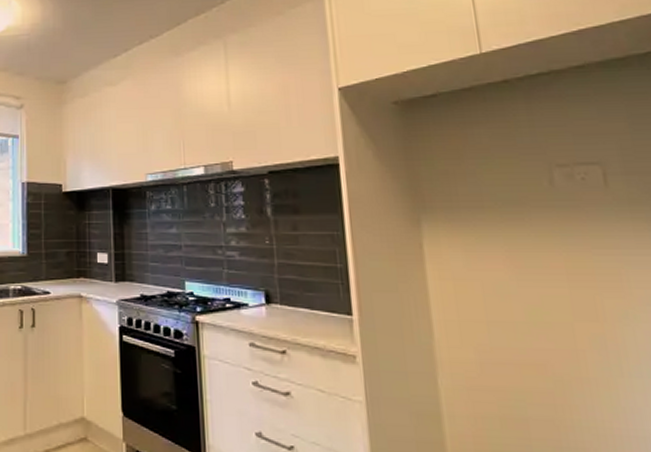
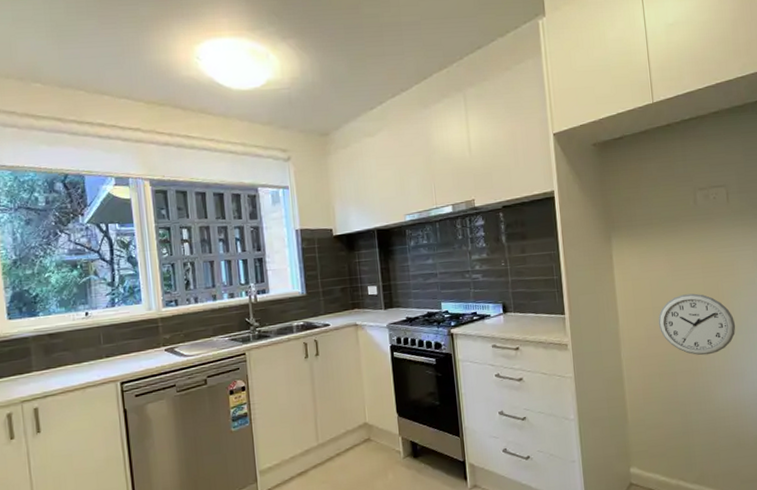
wall clock: none [496,308,630,401] -> present [658,293,736,356]

